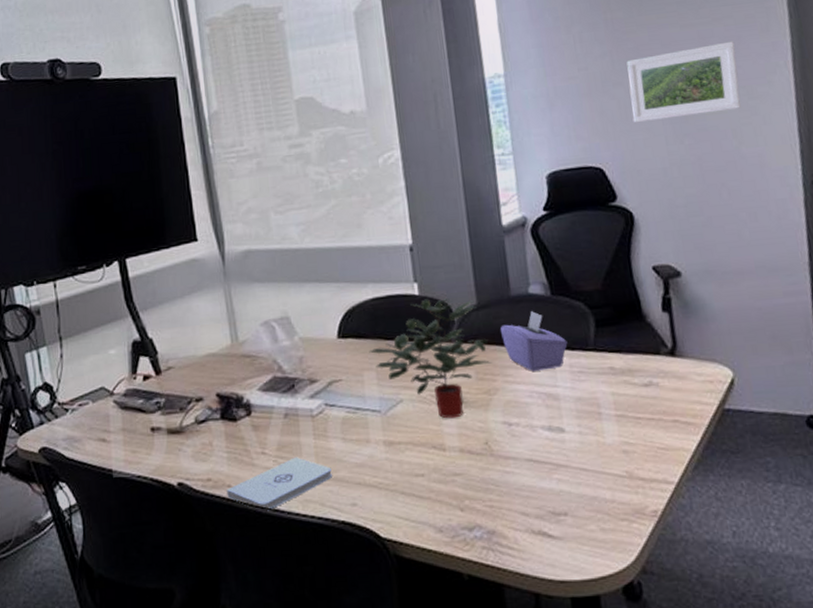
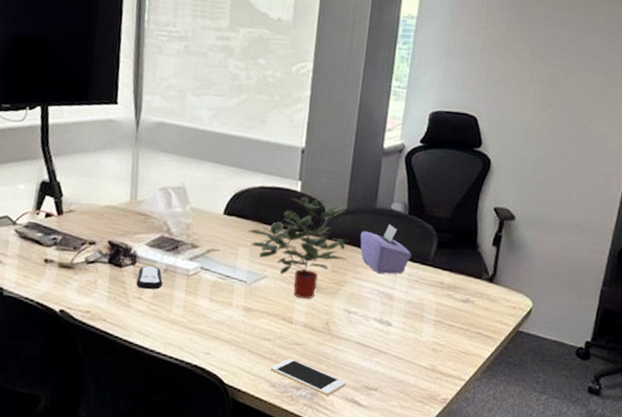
notepad: present [226,457,332,511] -> none [101,306,195,347]
remote control: none [256,412,286,442] -> present [136,265,163,290]
cell phone: none [432,492,527,532] -> present [270,358,346,396]
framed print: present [626,41,741,123] -> none [511,30,610,92]

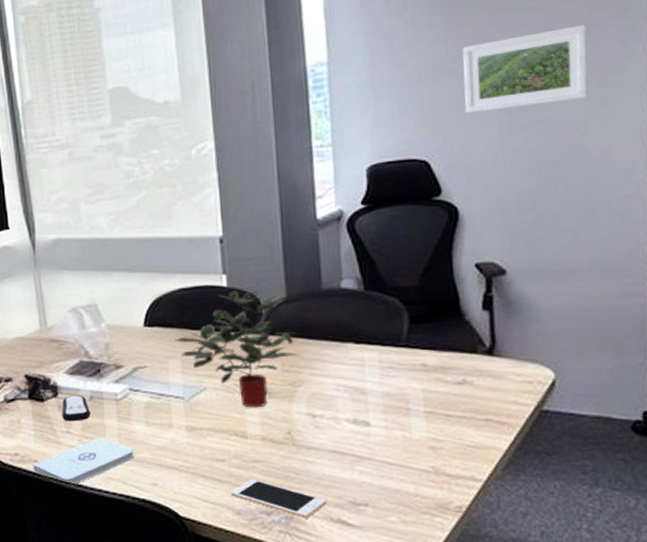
notepad: none [101,306,195,347] -> present [33,437,134,486]
tissue box: present [360,223,412,275] -> none [309,304,379,365]
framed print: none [511,30,610,92] -> present [462,24,589,114]

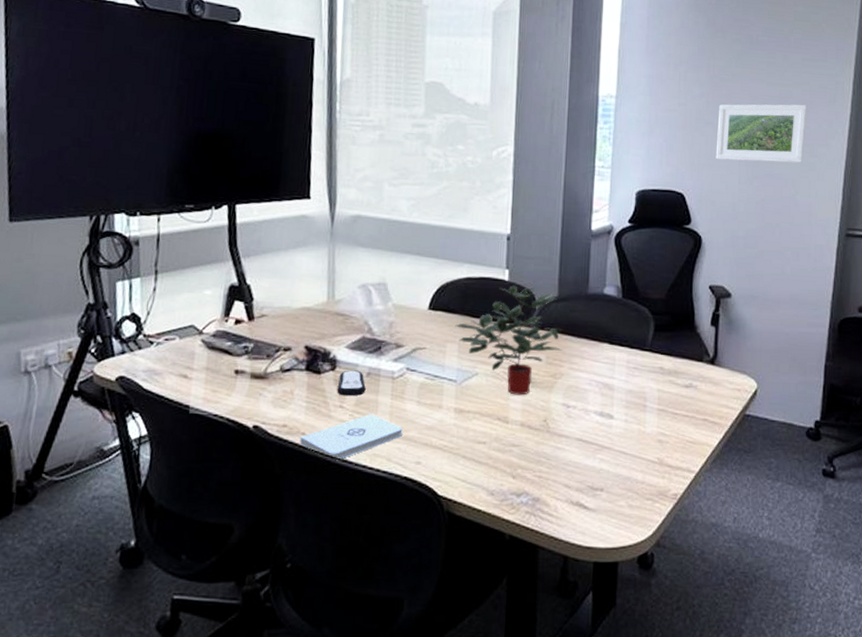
cell phone: present [231,478,327,518] -> none [487,461,570,501]

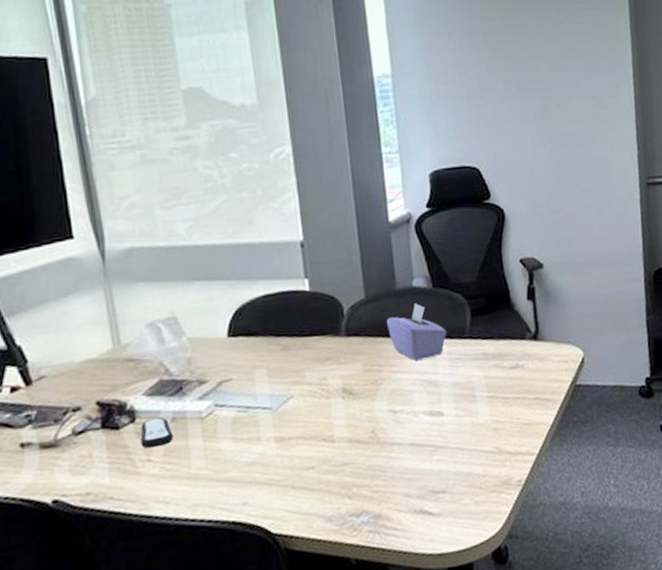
notepad: present [300,414,403,461] -> none [108,461,222,520]
potted plant: present [455,285,561,396] -> none [260,293,378,411]
tissue box: none [574,308,629,363] -> present [387,302,447,360]
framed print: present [715,104,807,163] -> none [500,56,593,127]

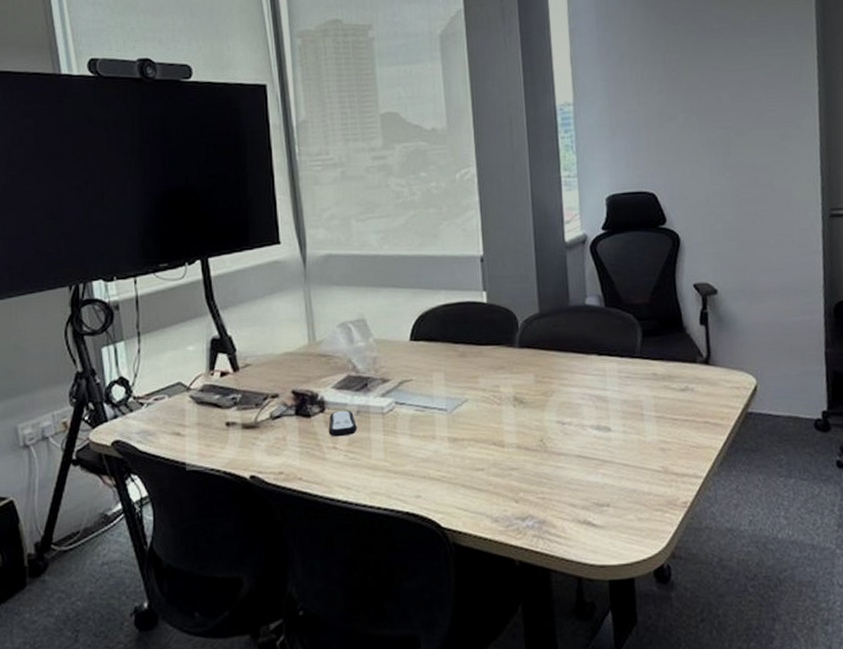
tissue box: present [387,302,447,360] -> none [559,320,617,376]

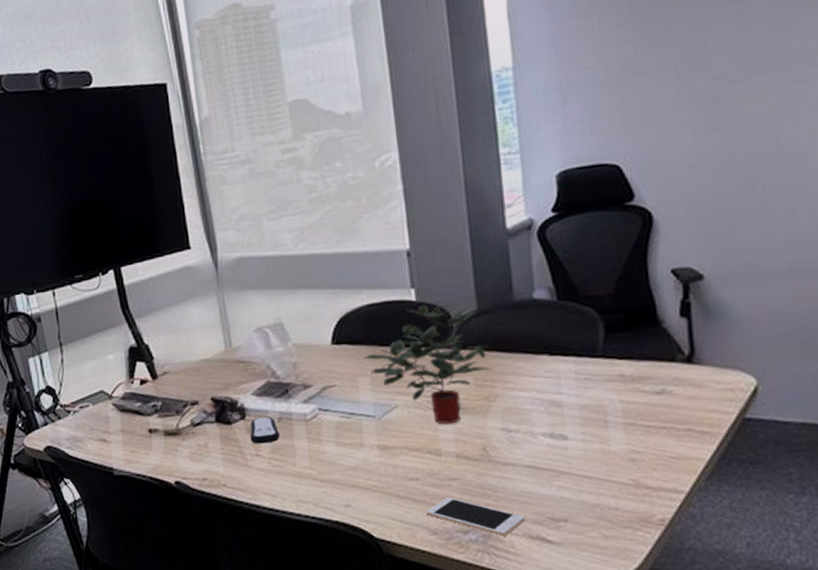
potted plant: none [438,306,549,418] -> present [363,304,491,425]
cell phone: none [489,485,575,522] -> present [426,497,525,536]

